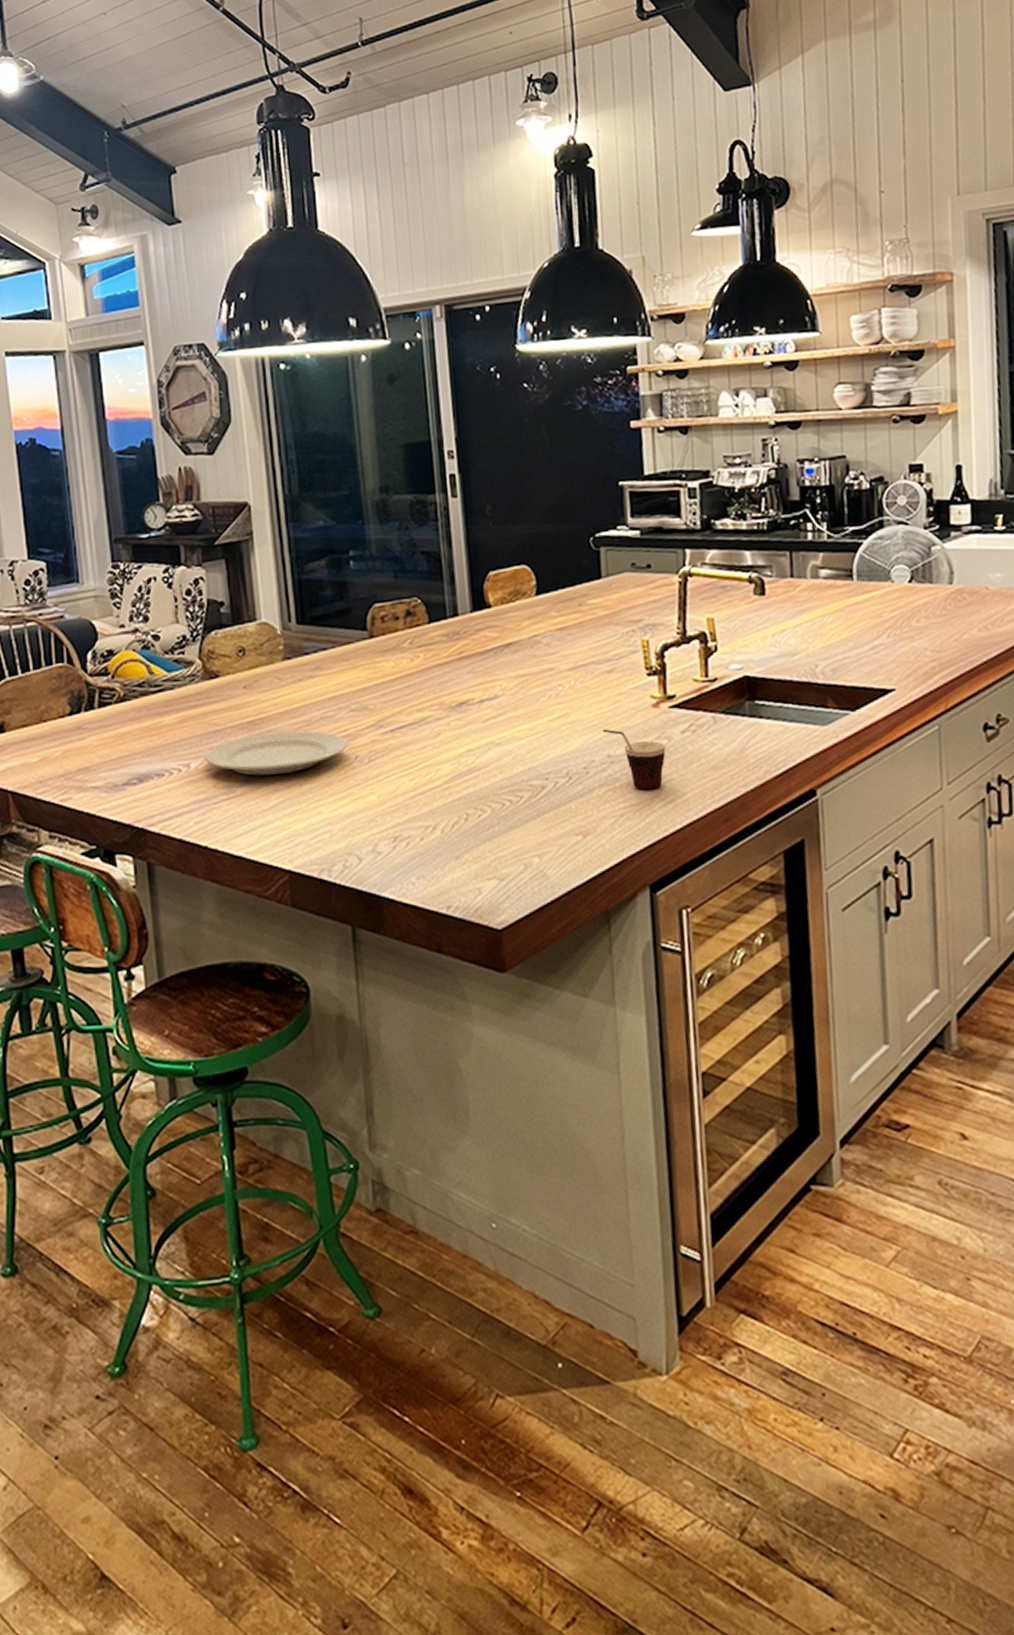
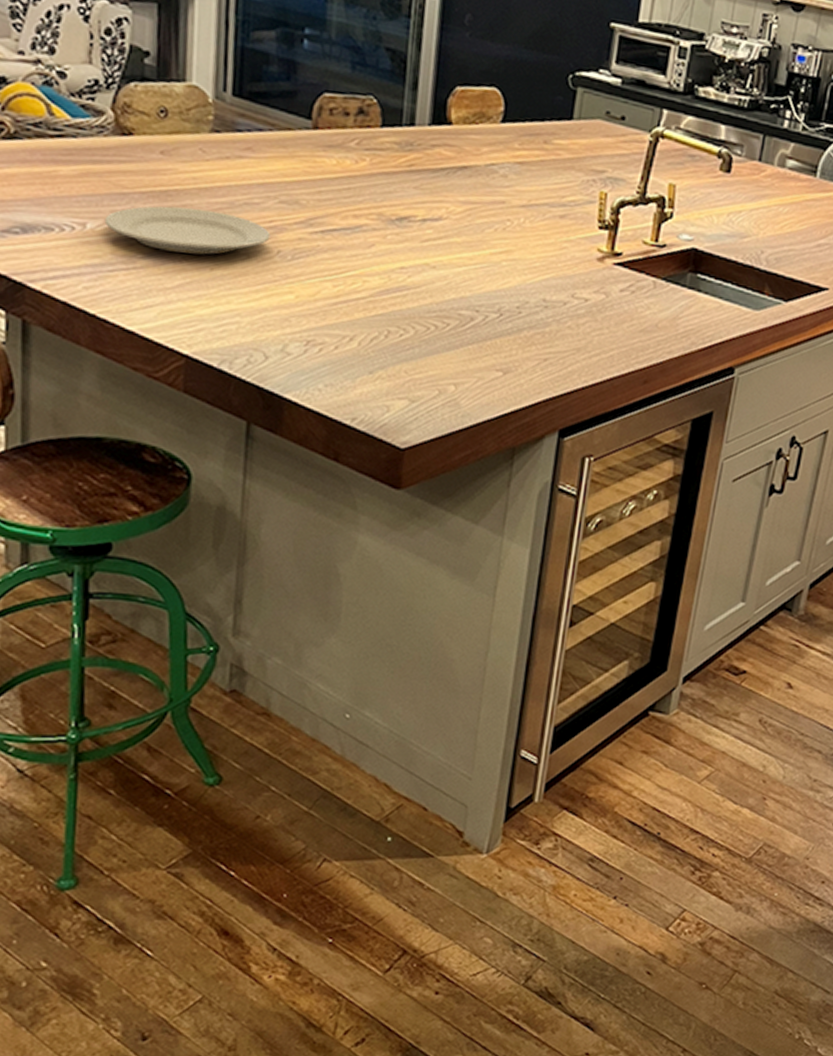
cup: present [603,729,666,789] -> none [543,273,602,340]

